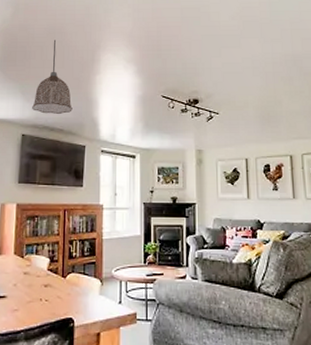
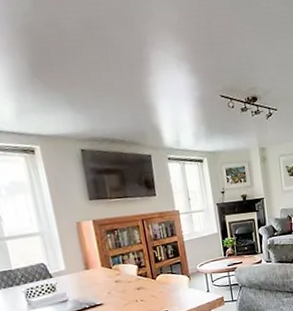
pendant lamp: present [32,40,73,114] -> none [84,37,130,125]

